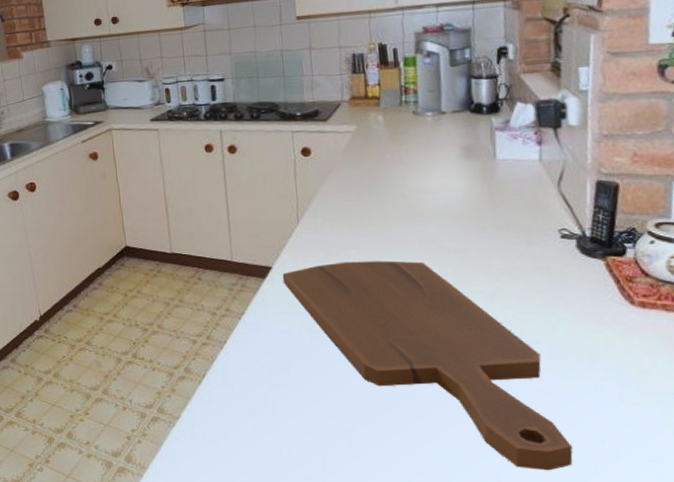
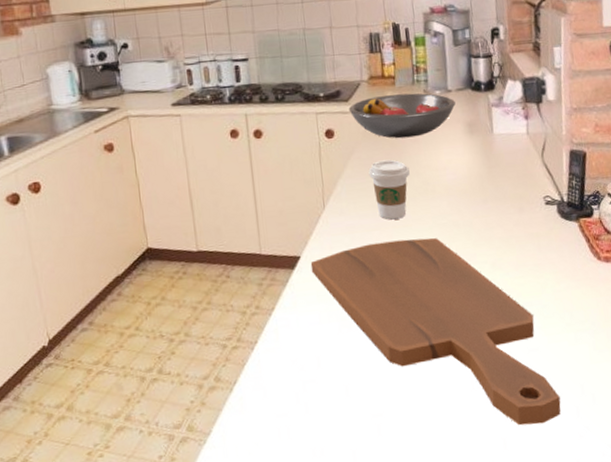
fruit bowl: none [327,114,450,160] -> present [348,93,456,139]
coffee cup: none [347,180,394,240] -> present [368,159,410,220]

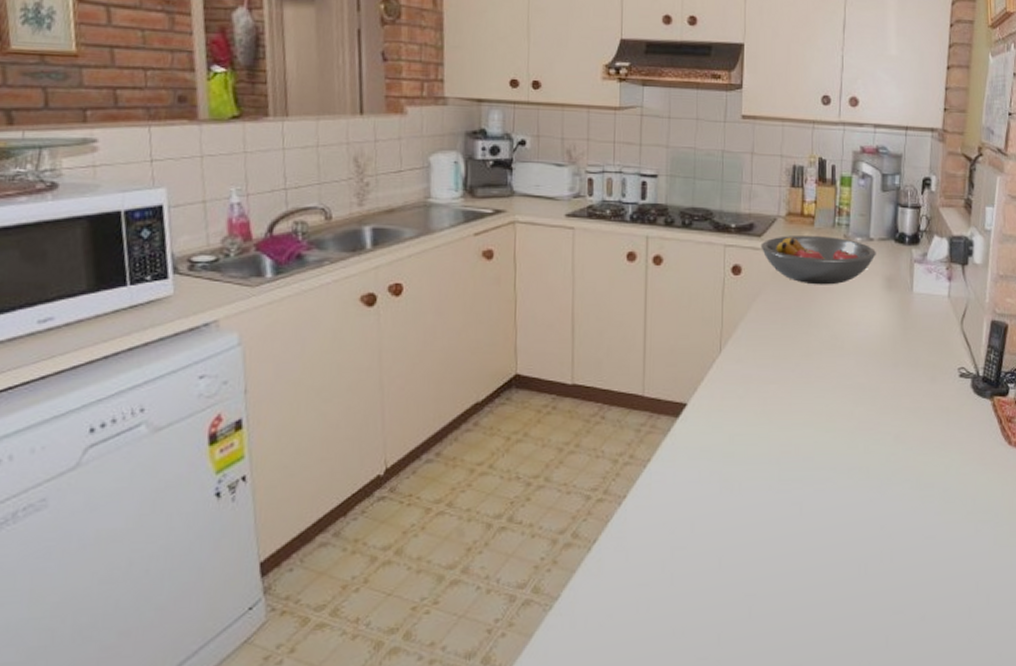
cutting board: present [310,238,561,426] -> none [697,398,952,623]
coffee cup: present [368,159,410,220] -> none [774,306,818,374]

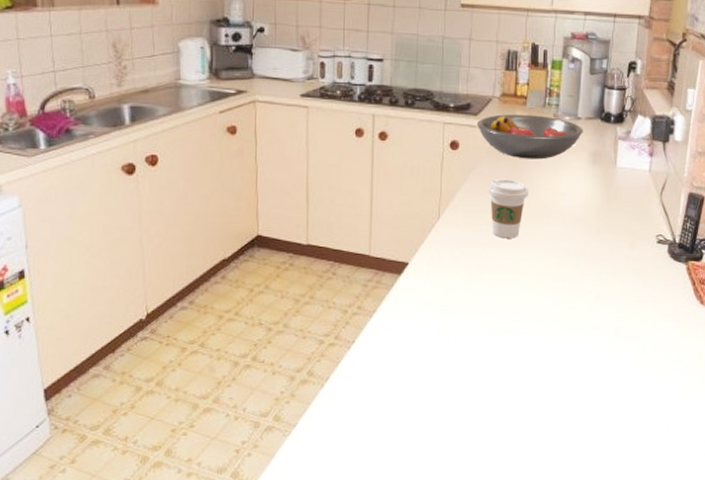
coffee cup: none [774,306,818,374] -> present [488,178,528,238]

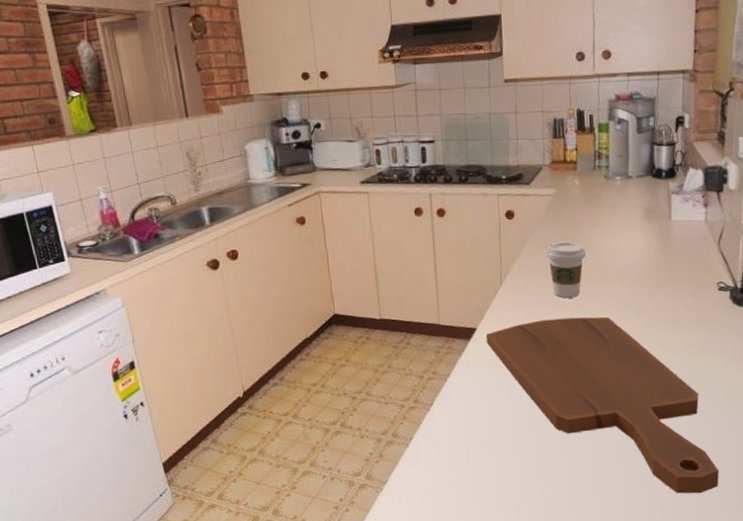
cutting board: none [417,259,644,456] -> present [485,316,719,494]
fruit bowl: present [476,114,583,160] -> none [529,178,635,222]

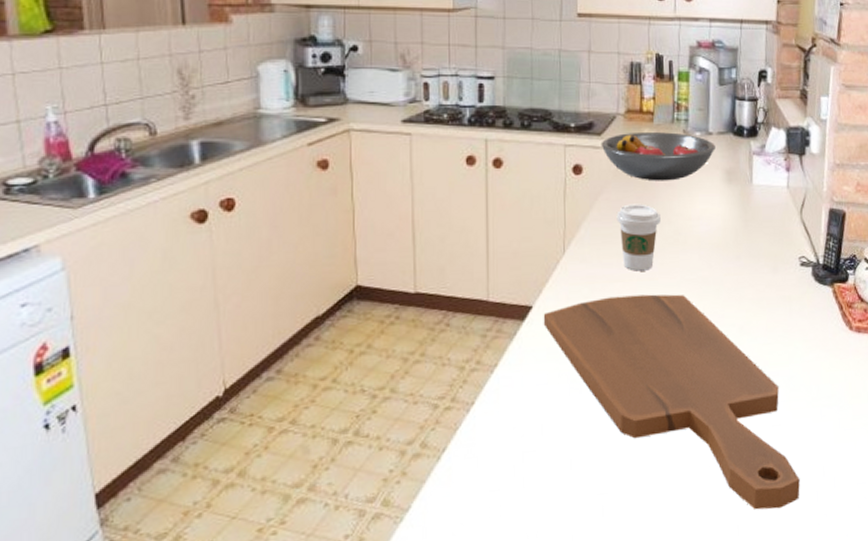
fruit bowl: none [529,178,635,222] -> present [601,132,715,181]

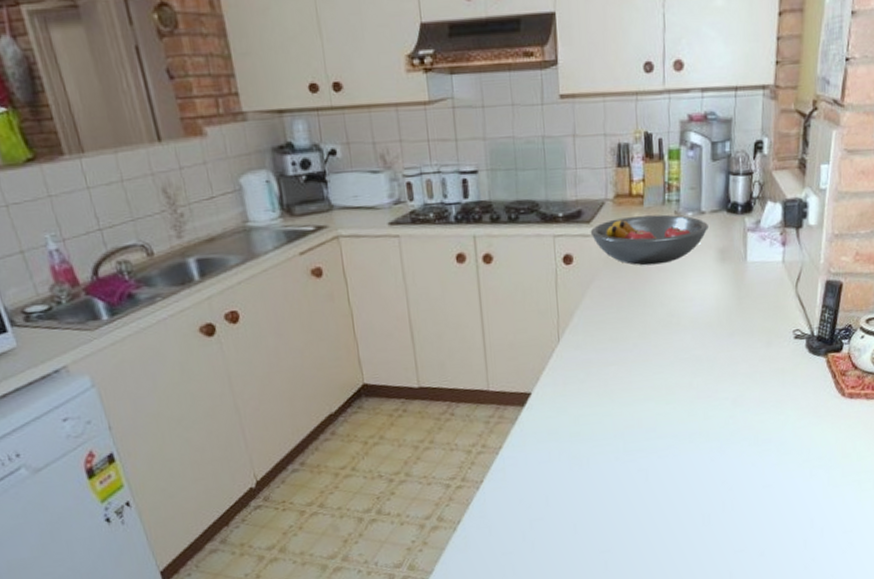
cutting board: present [543,294,800,510] -> none [542,373,789,559]
coffee cup: present [616,203,661,271] -> none [609,289,653,355]

